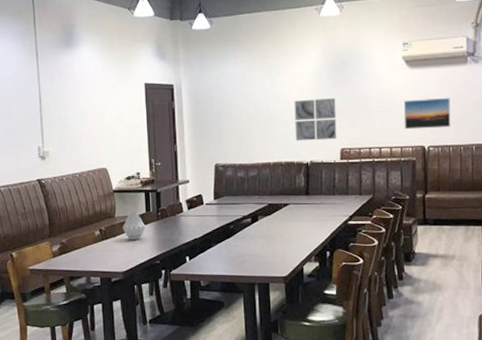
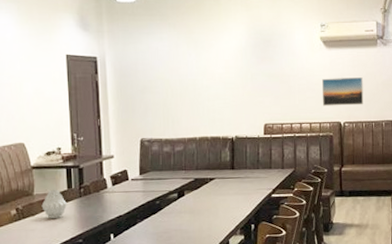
wall art: present [294,98,337,141] -> none [219,75,261,116]

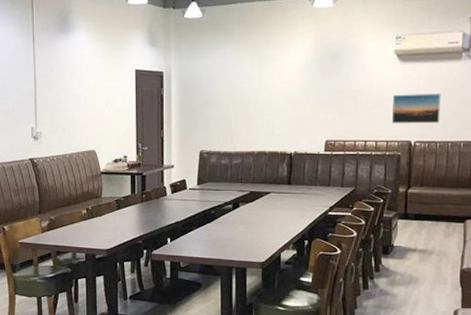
vase: present [41,190,68,219] -> none [108,194,131,220]

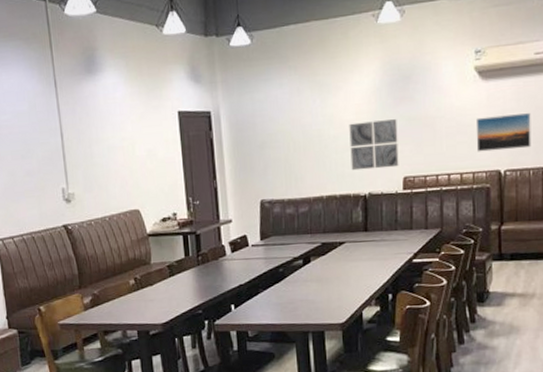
wall art: none [281,90,324,132] -> present [349,119,399,171]

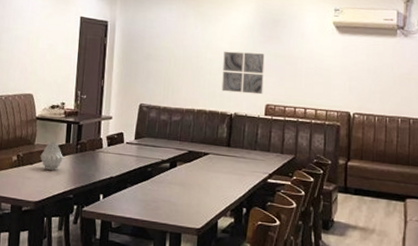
vase: none [159,258,186,288] -> present [40,142,64,170]
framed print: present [475,113,531,152] -> none [330,64,378,97]

